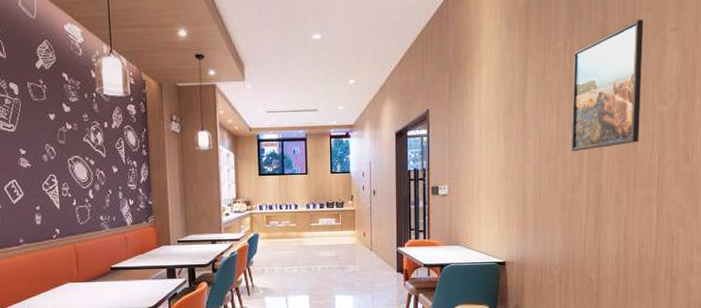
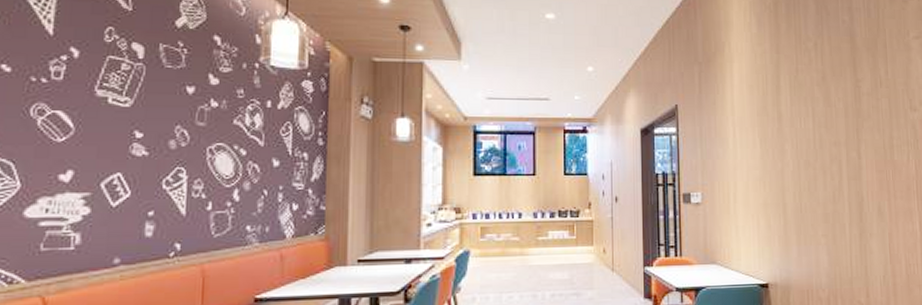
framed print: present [571,19,644,152] -> none [824,25,895,158]

